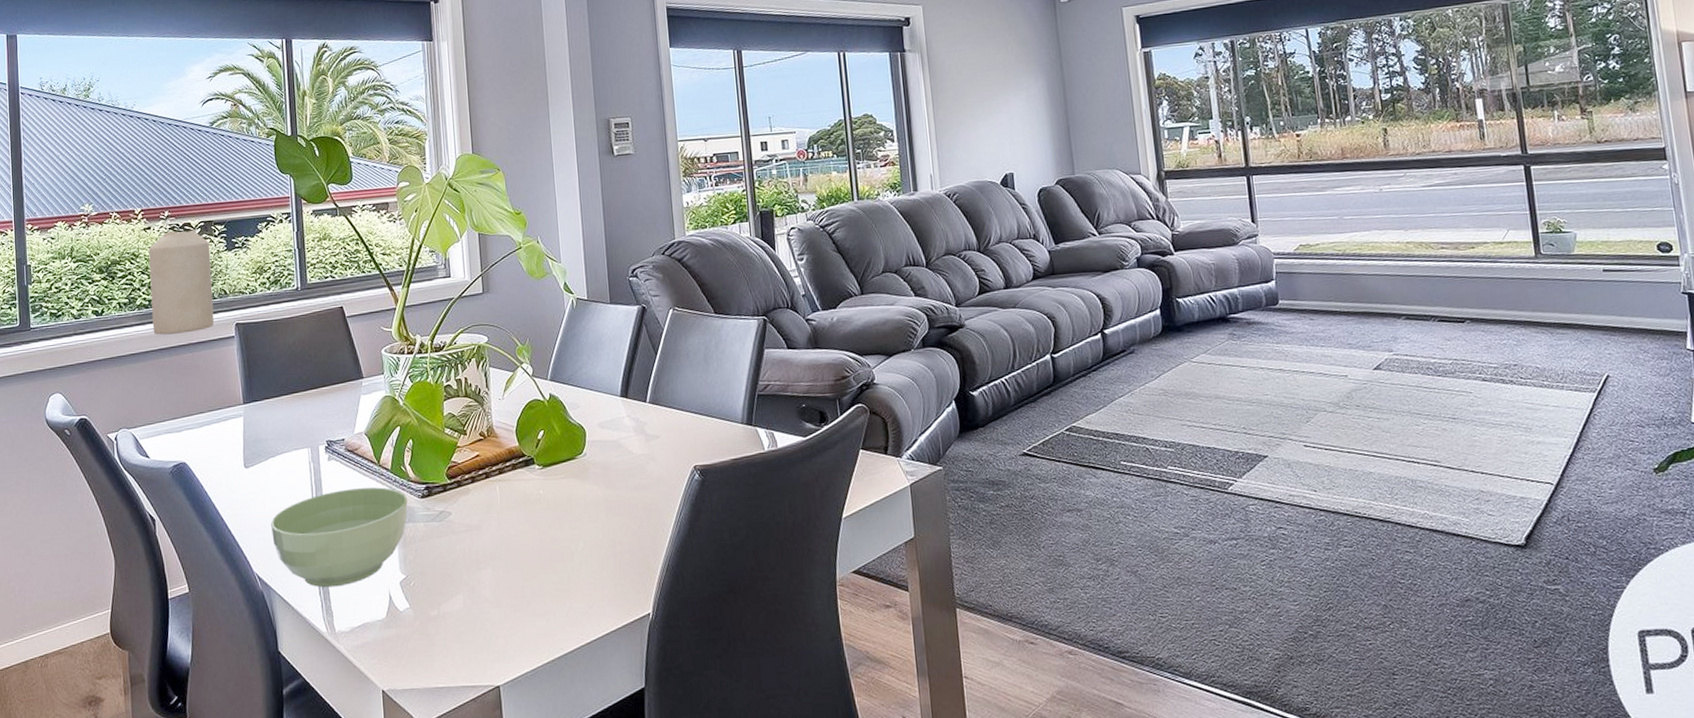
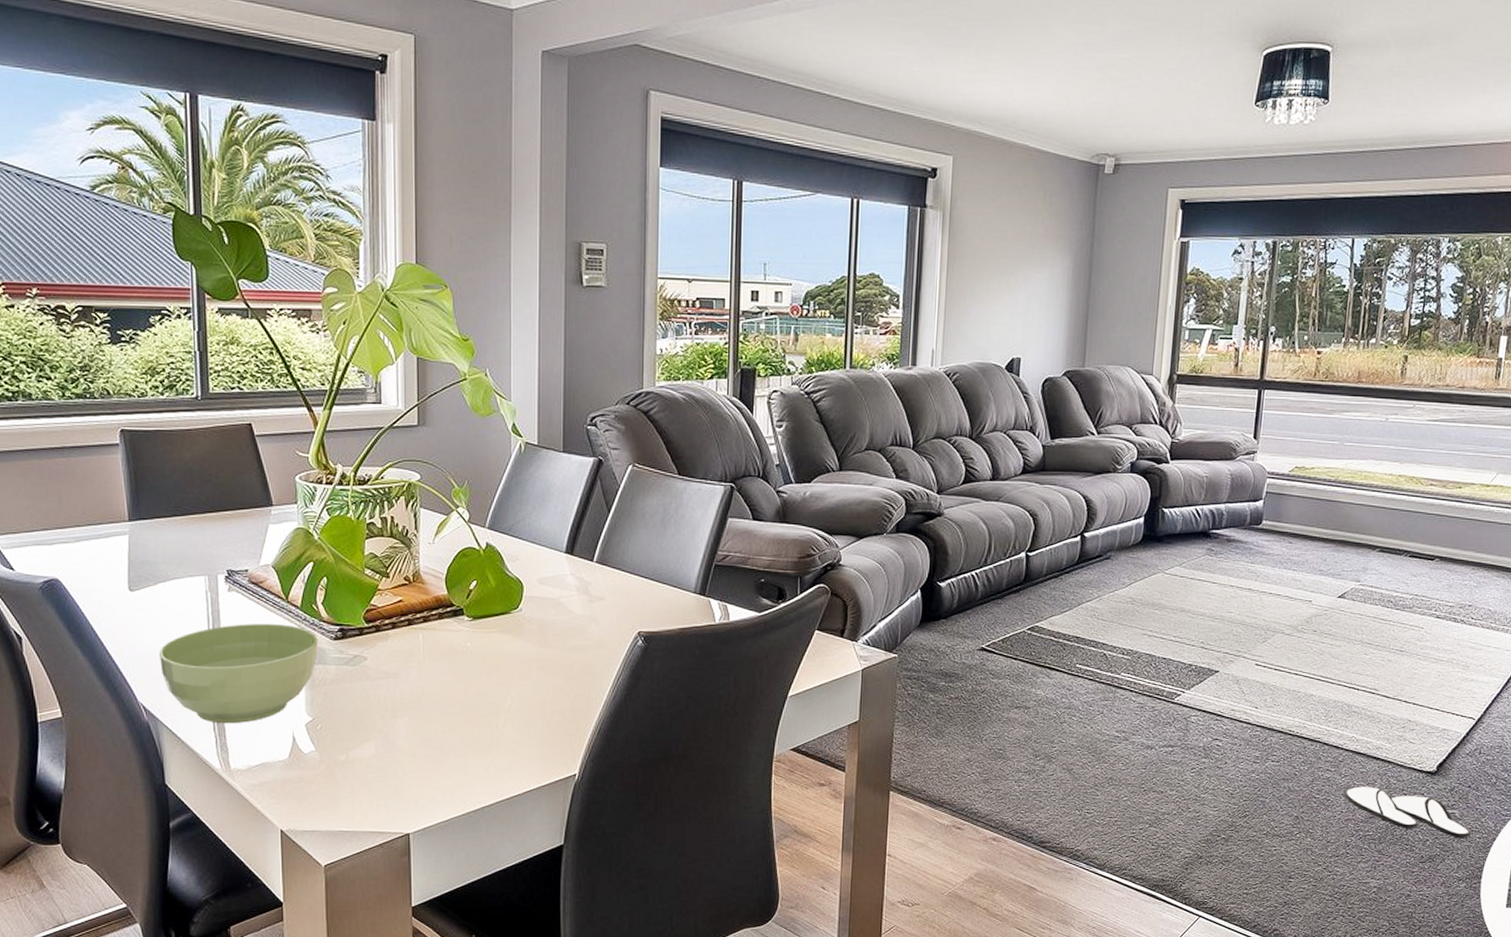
candle: present [148,229,214,335] -> none [12,313,95,434]
slippers: none [1429,566,1585,616] -> present [1343,786,1472,838]

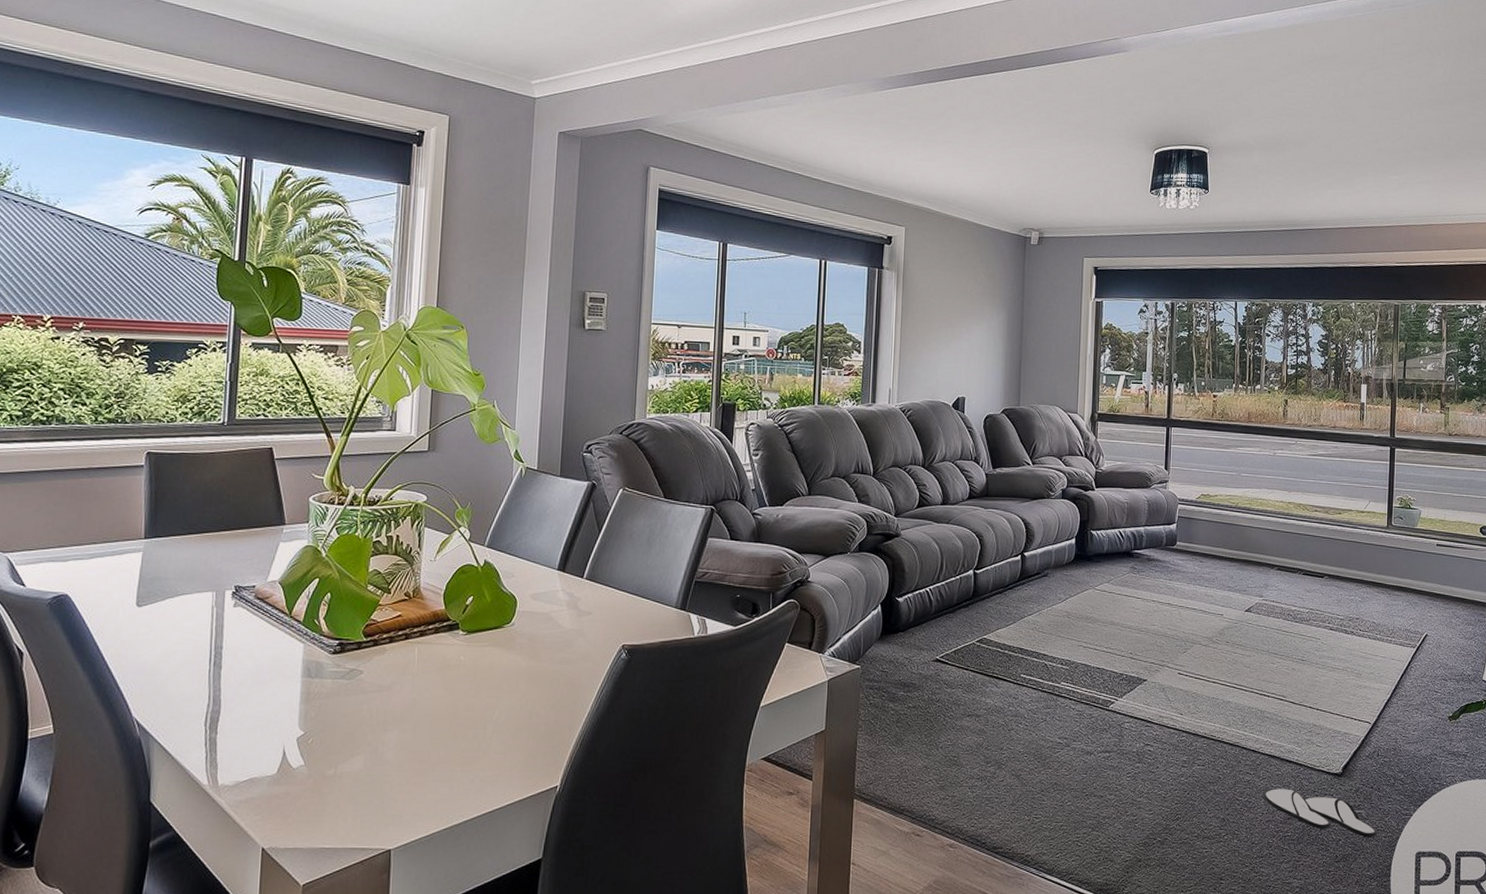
bowl: present [158,624,318,724] -> none [158,638,317,739]

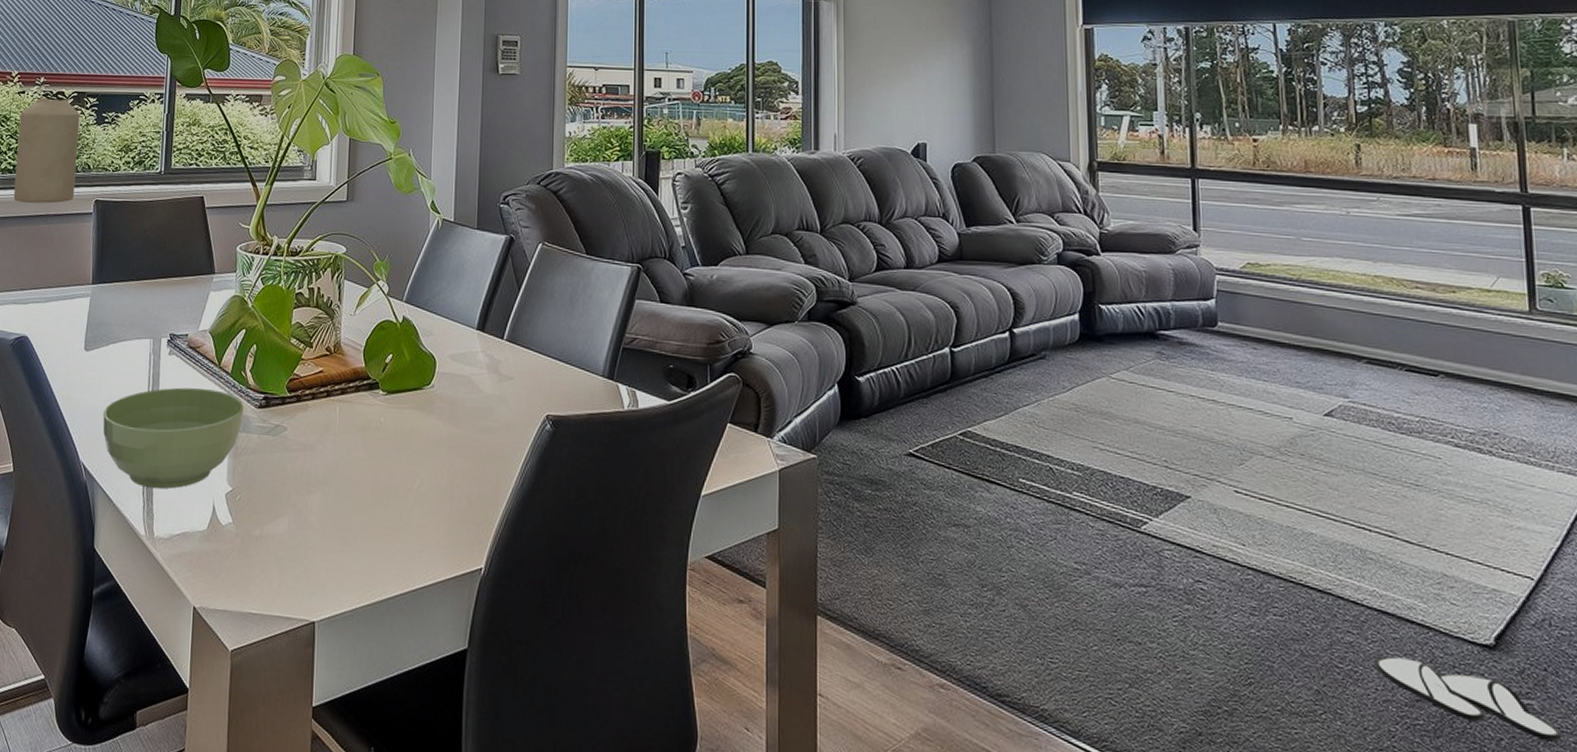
candle: none [48,345,128,456] -> present [13,98,80,204]
bowl: none [158,638,317,739] -> present [102,387,244,489]

